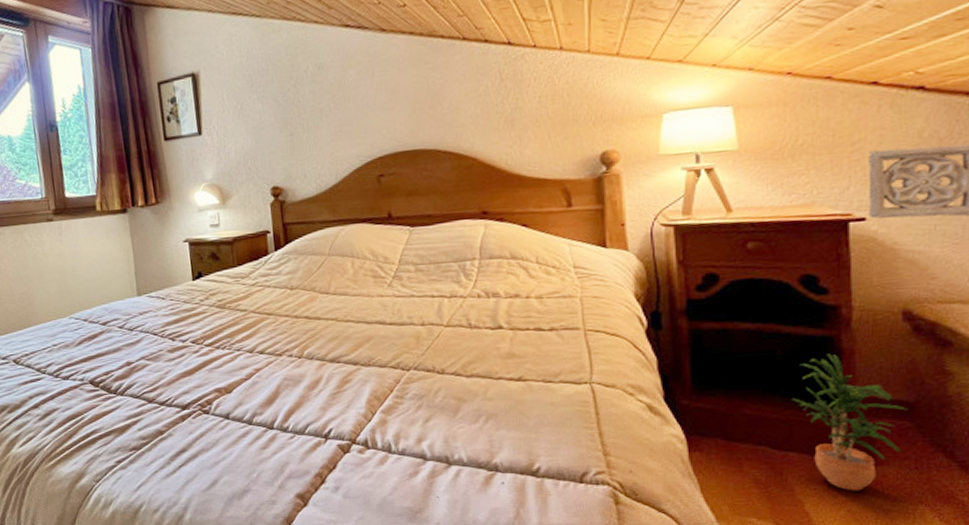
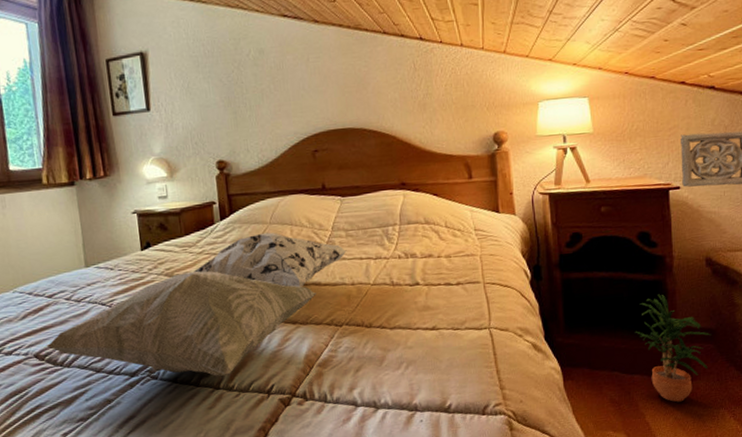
decorative pillow: none [100,304,380,417] -> present [46,271,316,377]
decorative pillow: none [246,264,416,326] -> present [193,232,347,288]

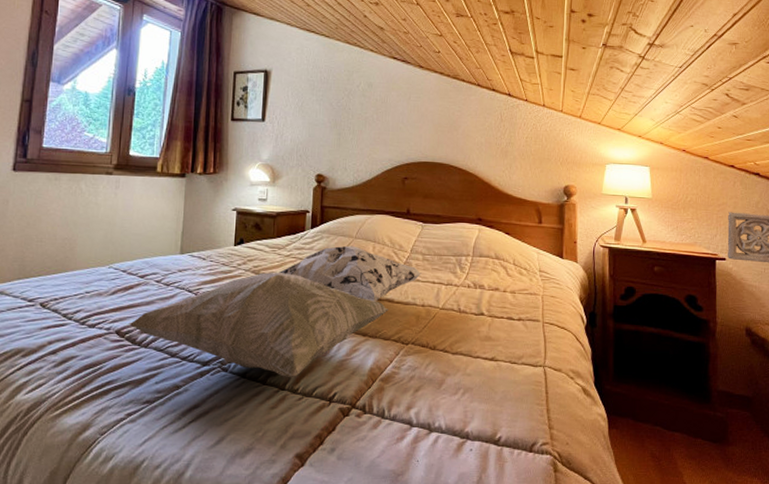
potted plant: present [635,294,711,403] -> none [678,356,748,466]

